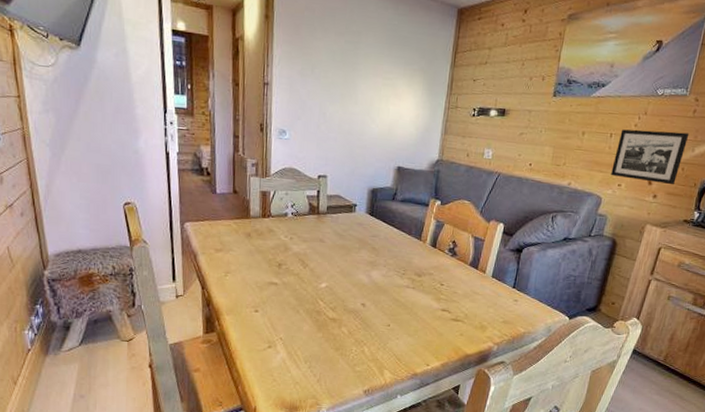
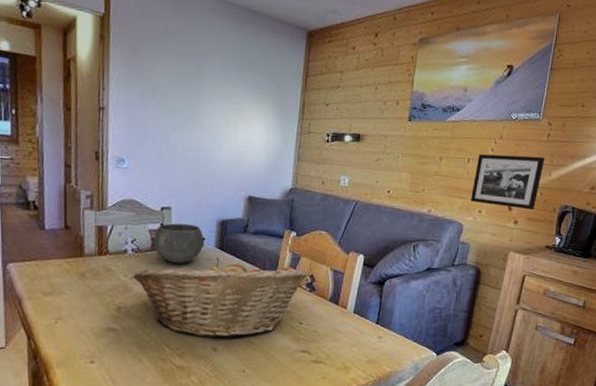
fruit basket: none [292,222,450,296] -> present [133,257,308,338]
bowl: none [311,190,356,227] -> present [153,223,204,264]

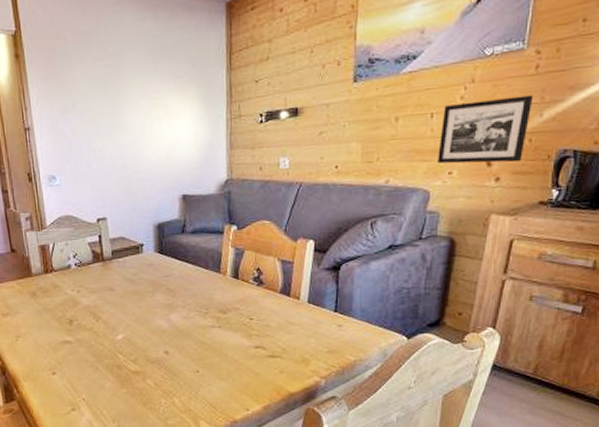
fruit basket: present [133,257,308,338] -> none [79,262,254,342]
bowl: present [153,223,204,264] -> none [93,232,143,273]

